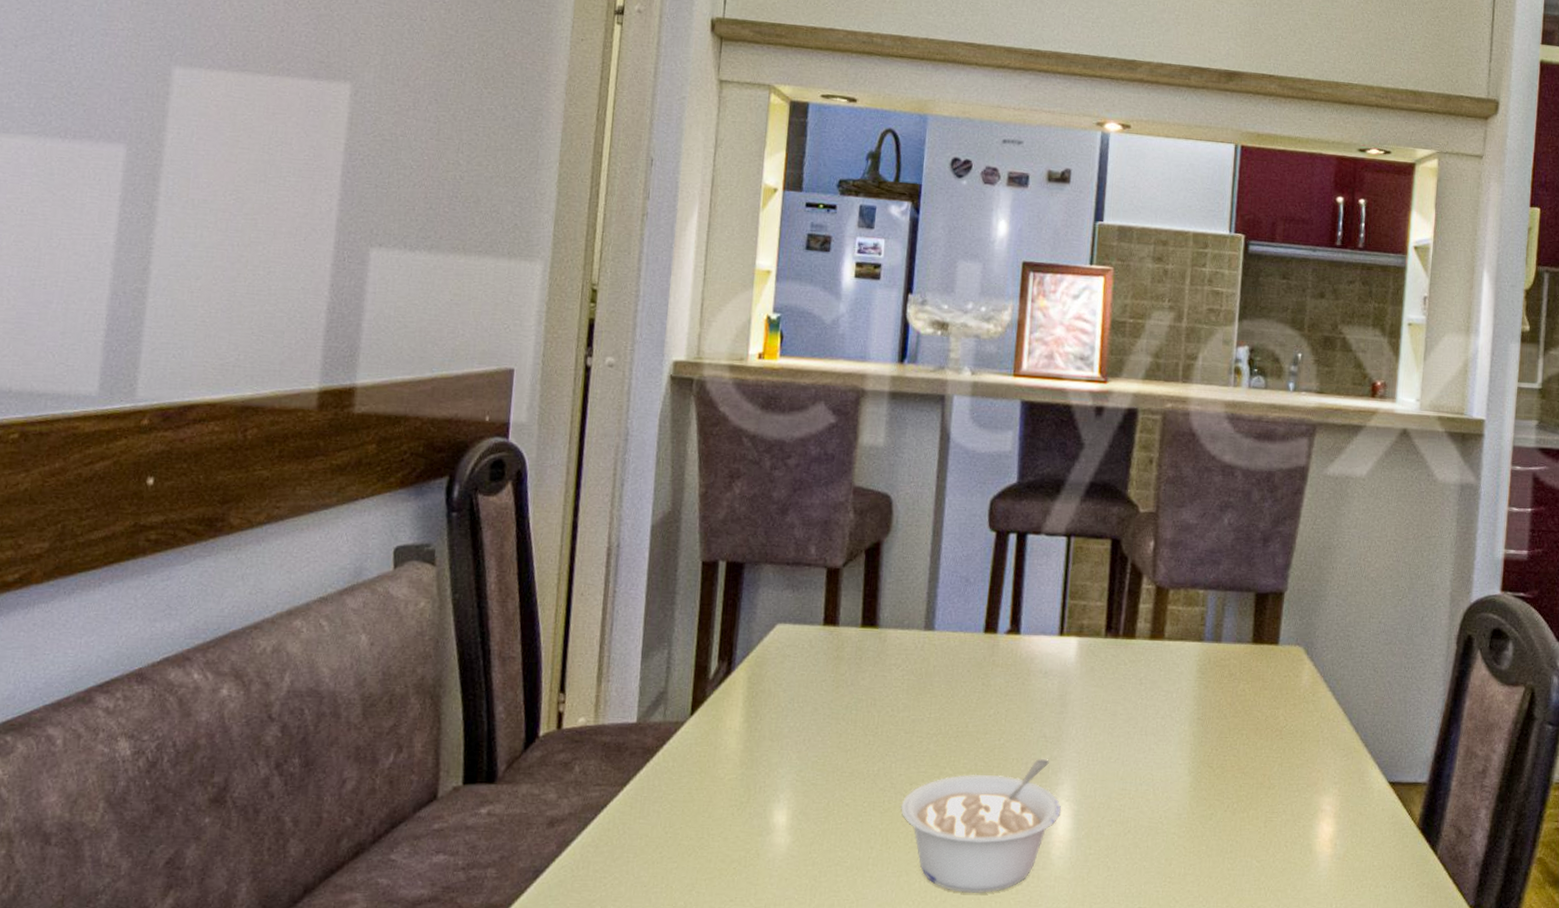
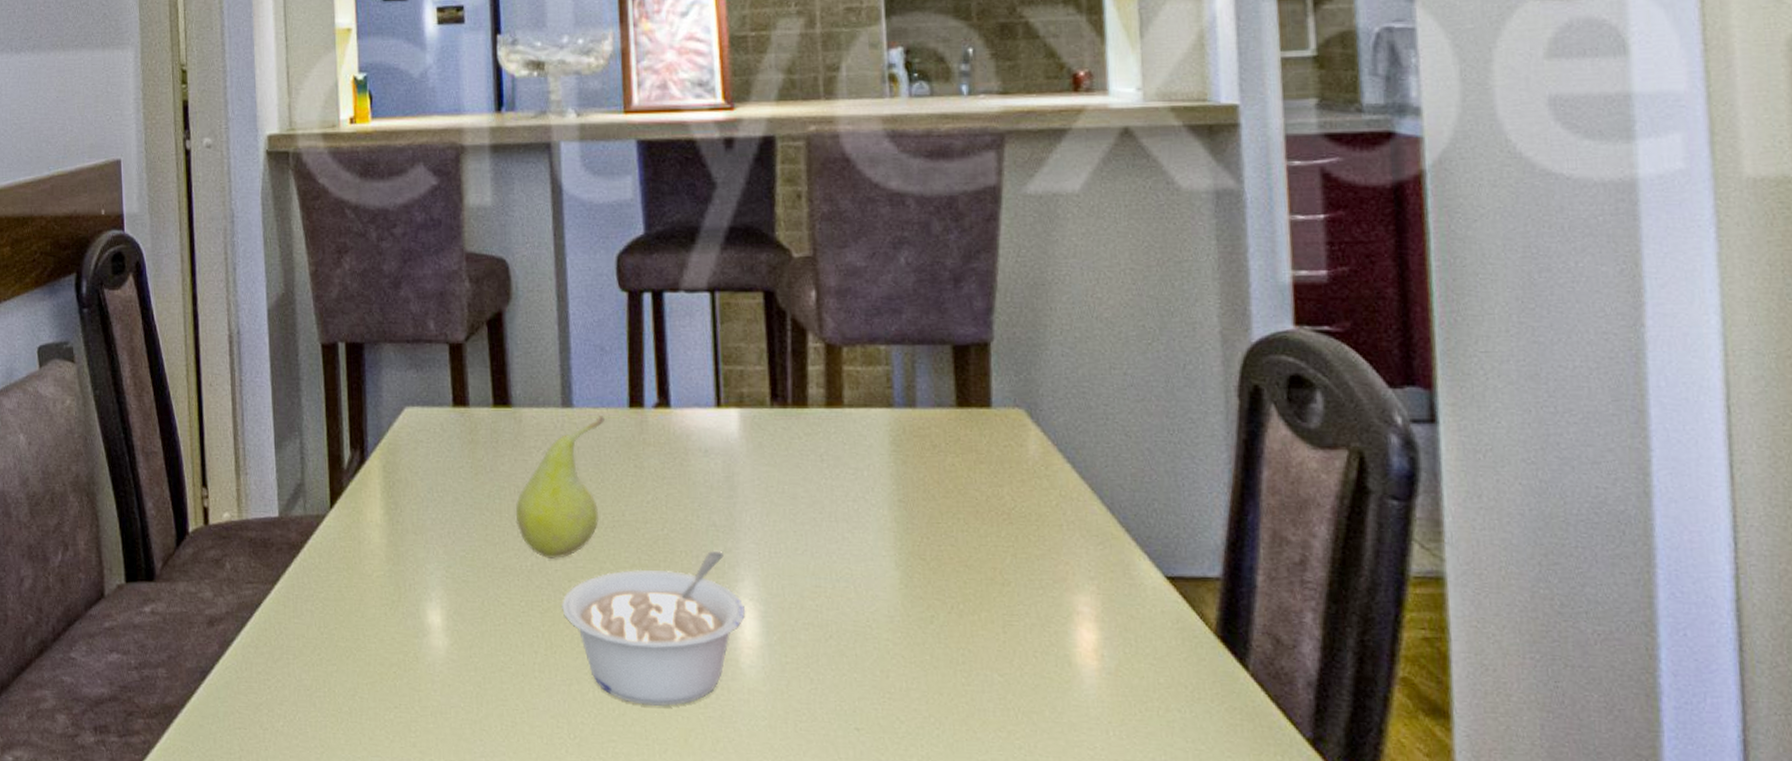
fruit: none [868,639,961,764] -> present [515,416,605,559]

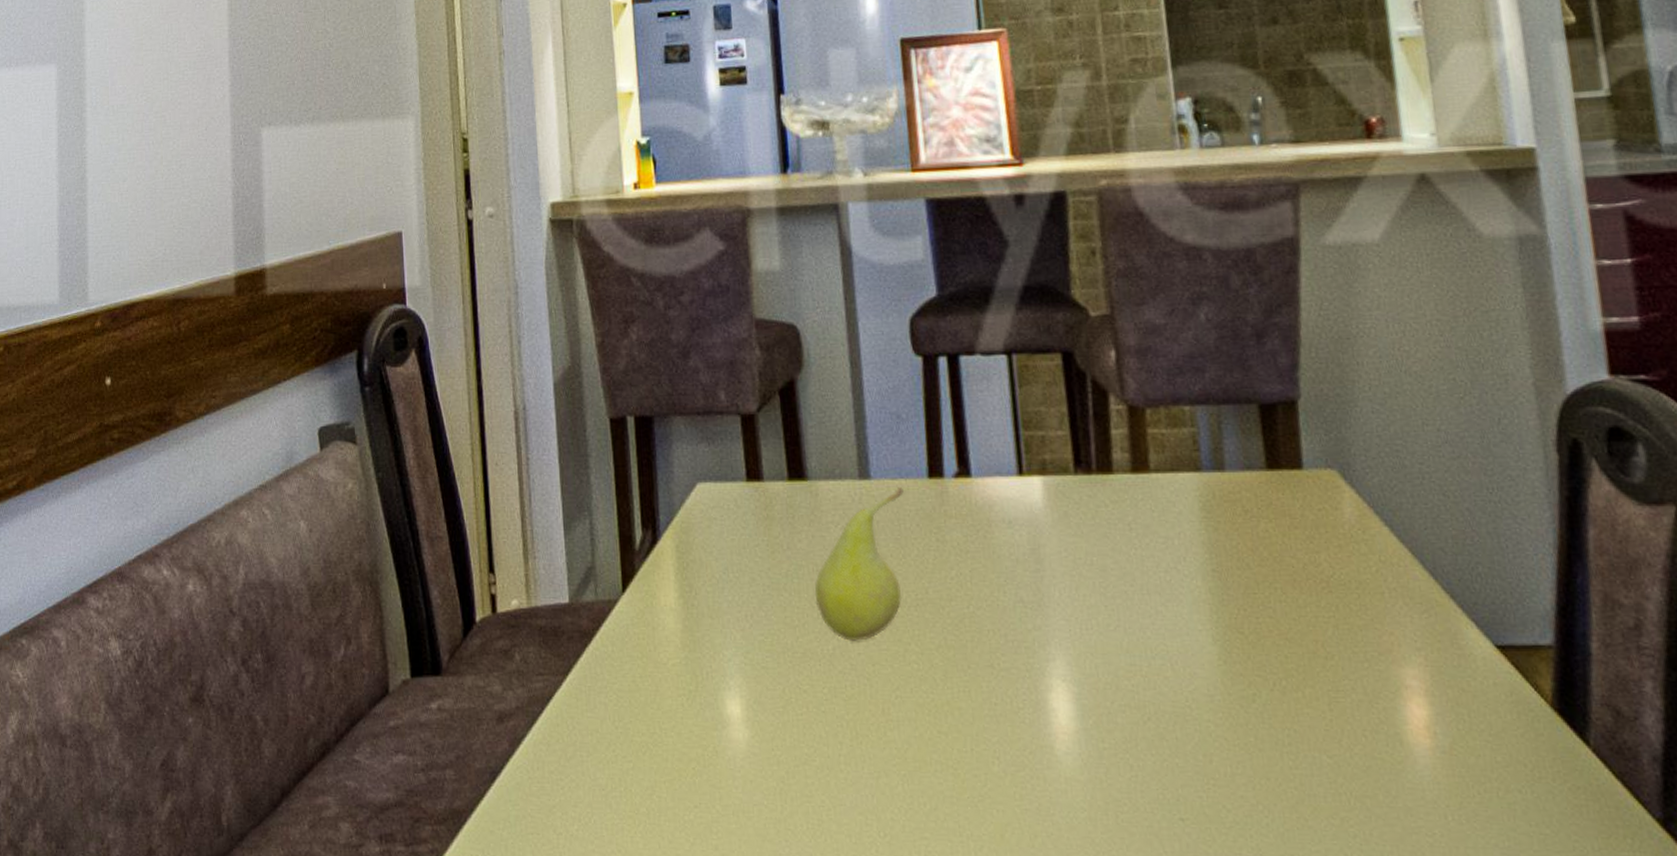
legume: present [560,550,746,707] -> none [865,628,1059,800]

